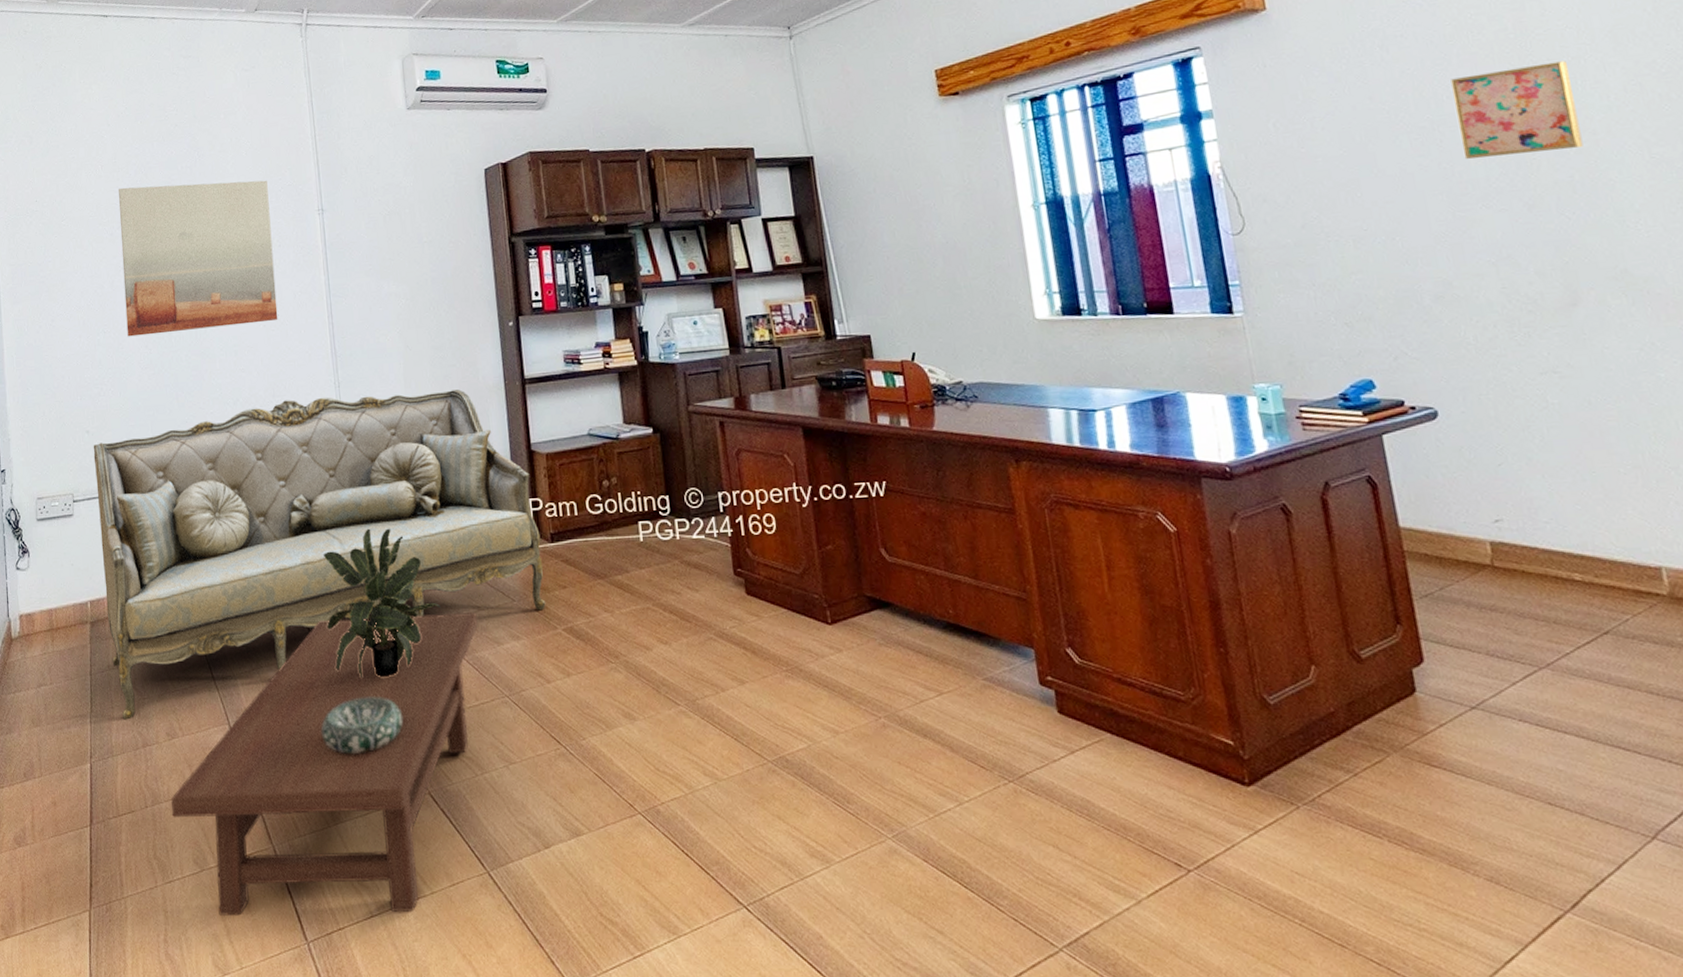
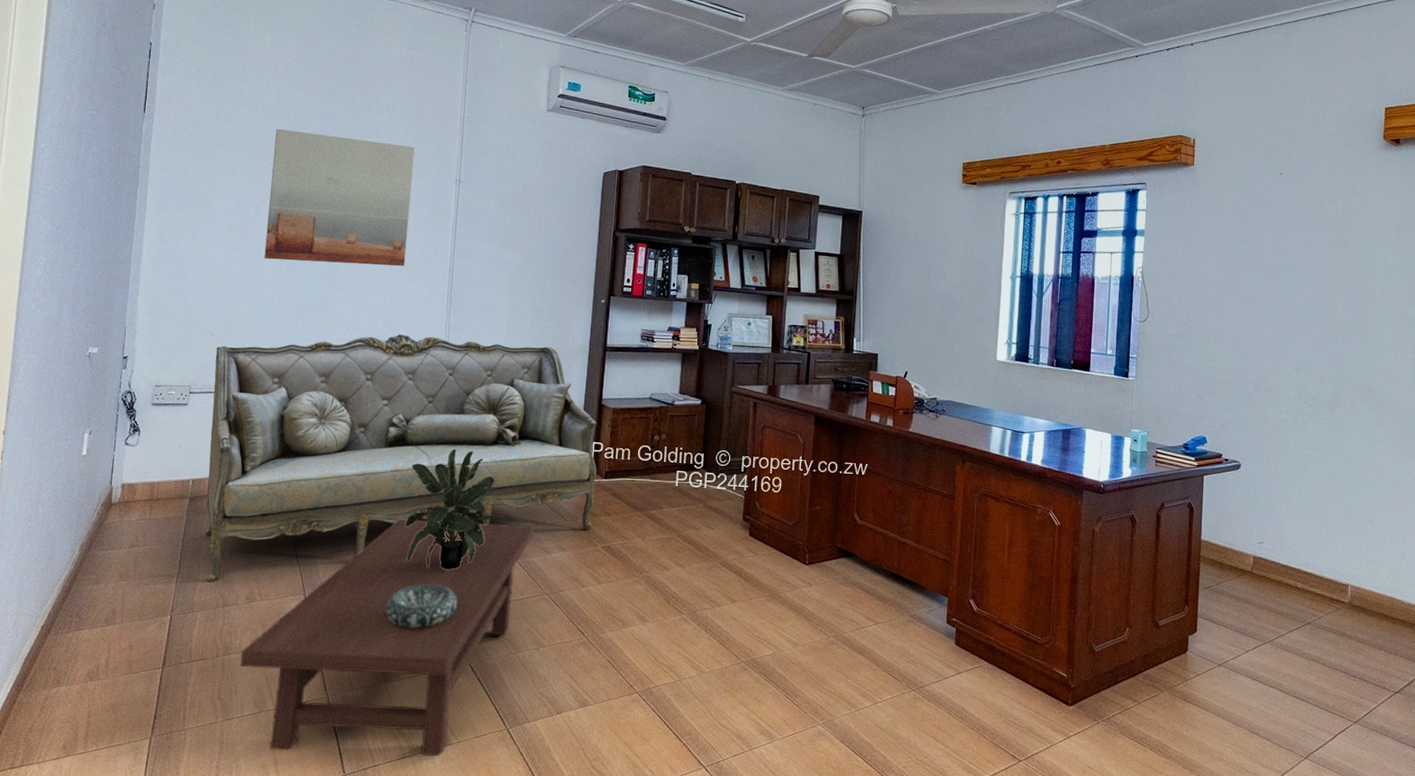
wall art: present [1451,61,1583,159] -> none [1294,238,1368,300]

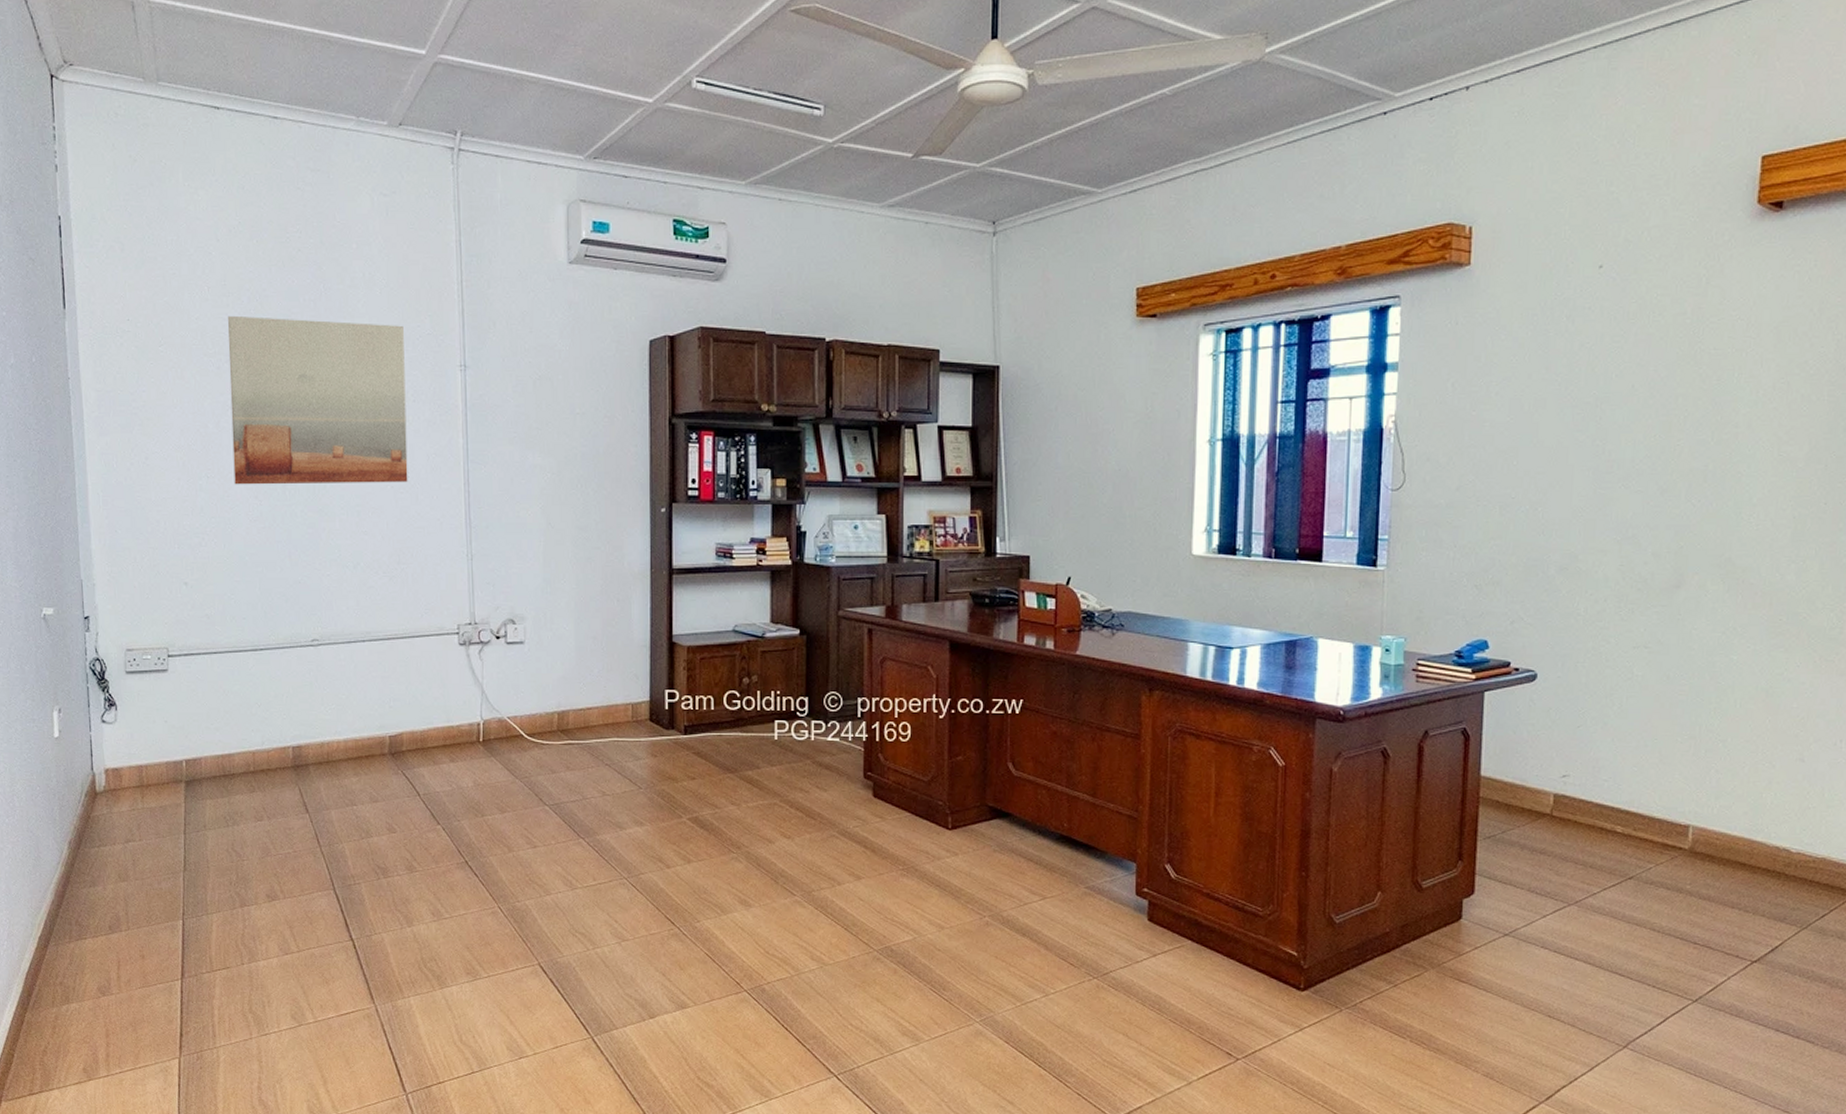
sofa: present [205,334,597,583] -> none [192,569,674,880]
coffee table: present [240,519,534,756] -> none [269,795,602,1070]
decorative bowl: present [385,584,457,628] -> none [432,871,516,924]
potted plant: present [405,449,505,570] -> none [444,707,564,853]

